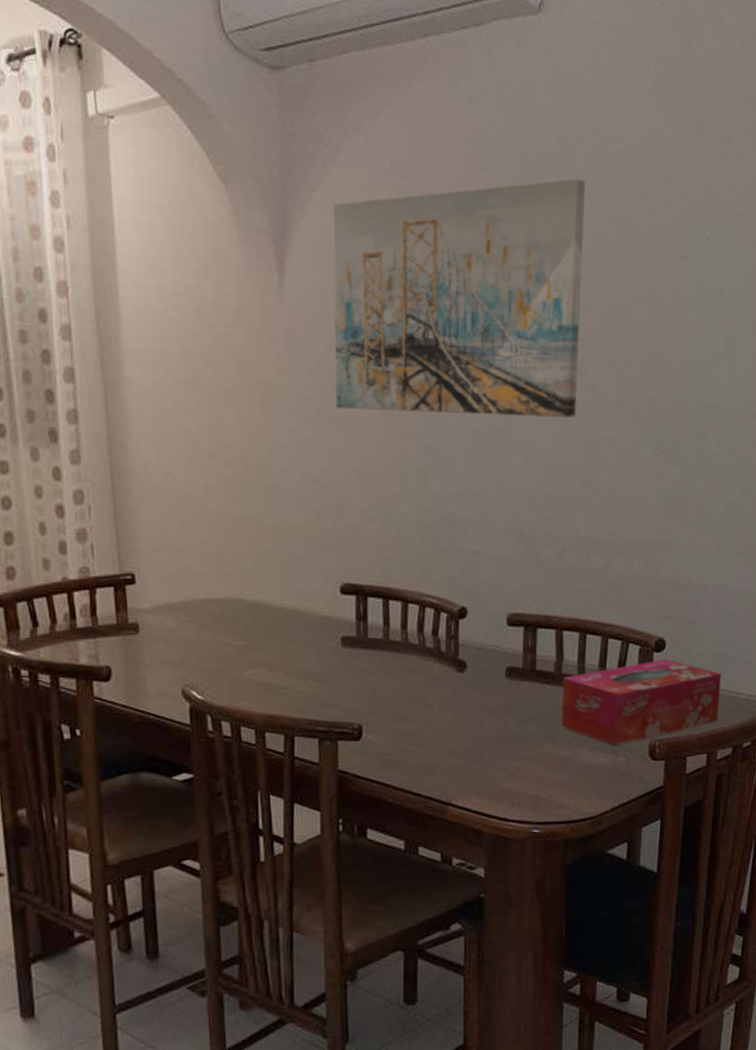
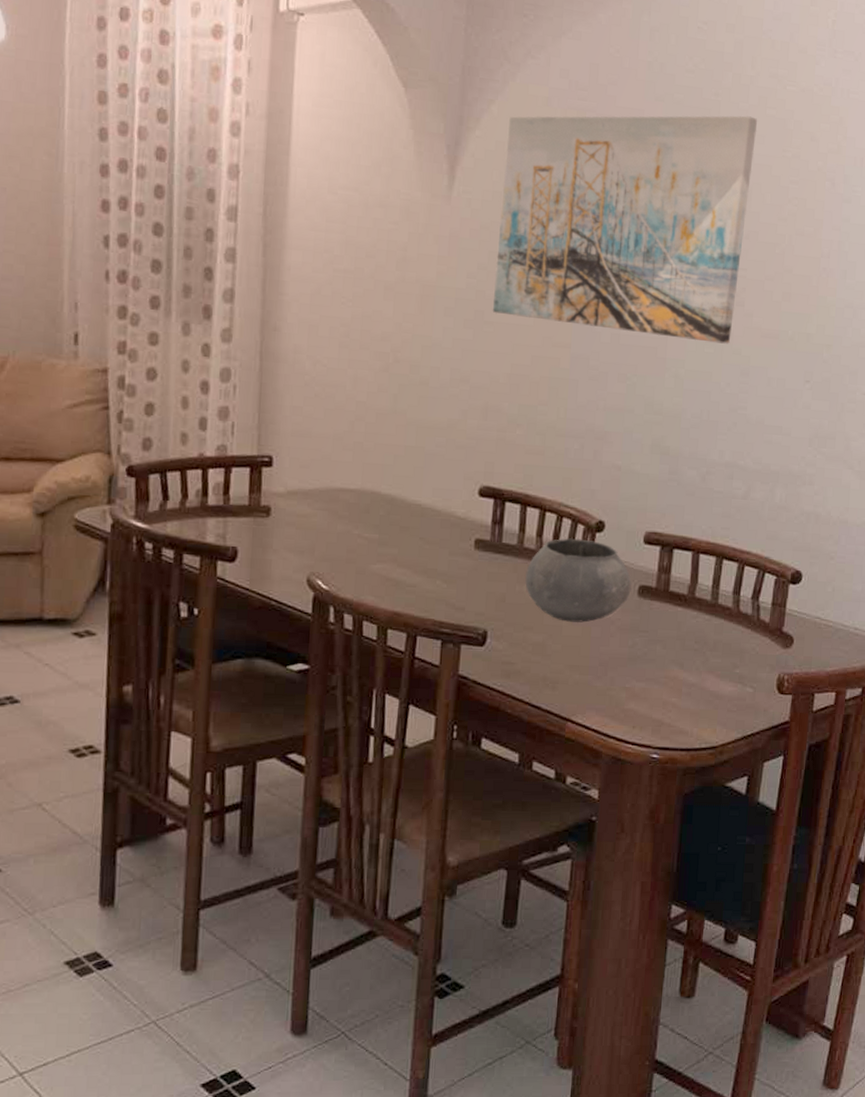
bowl: none [394,627,499,709] -> present [525,538,632,623]
tissue box: present [561,659,722,745] -> none [689,592,856,675]

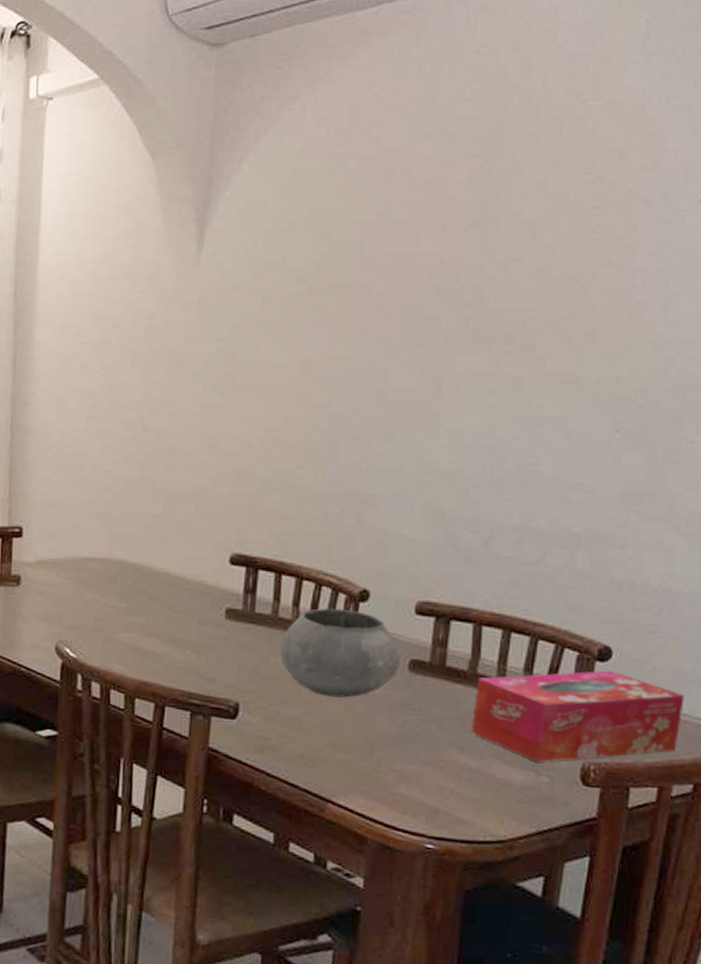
wall art: present [492,115,758,344] -> none [243,140,551,394]
tissue box: none [689,592,856,675] -> present [471,670,685,762]

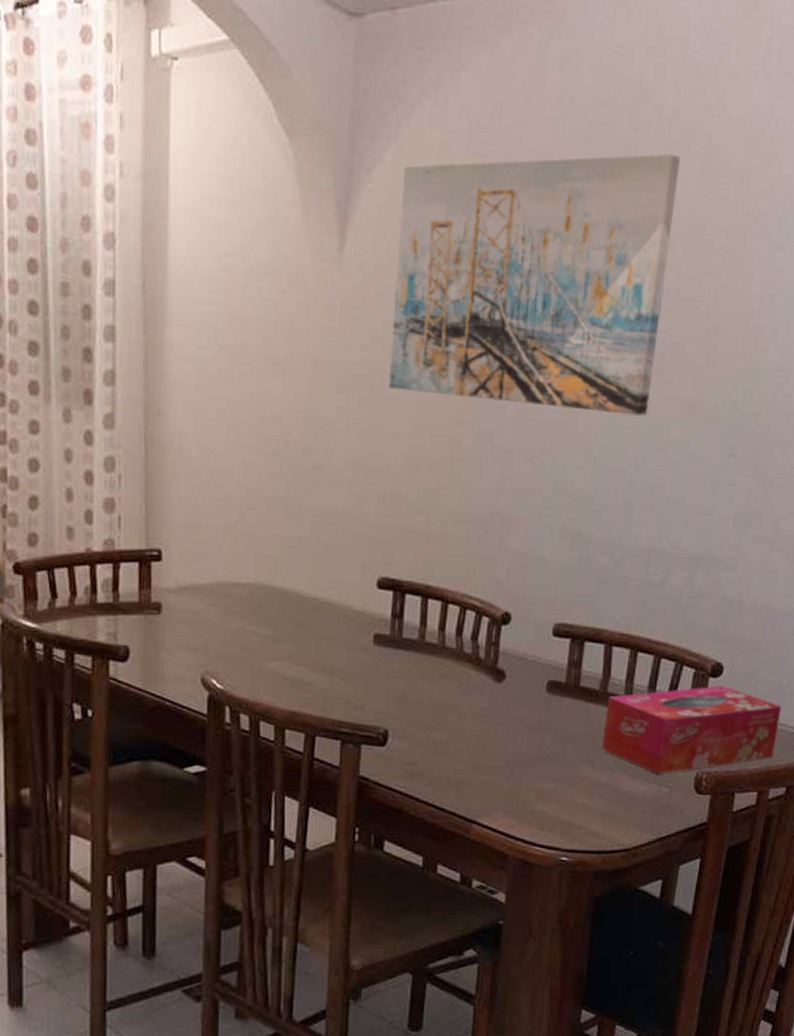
wall art: none [243,140,551,394] -> present [388,154,681,416]
bowl: present [280,608,401,698] -> none [427,631,540,721]

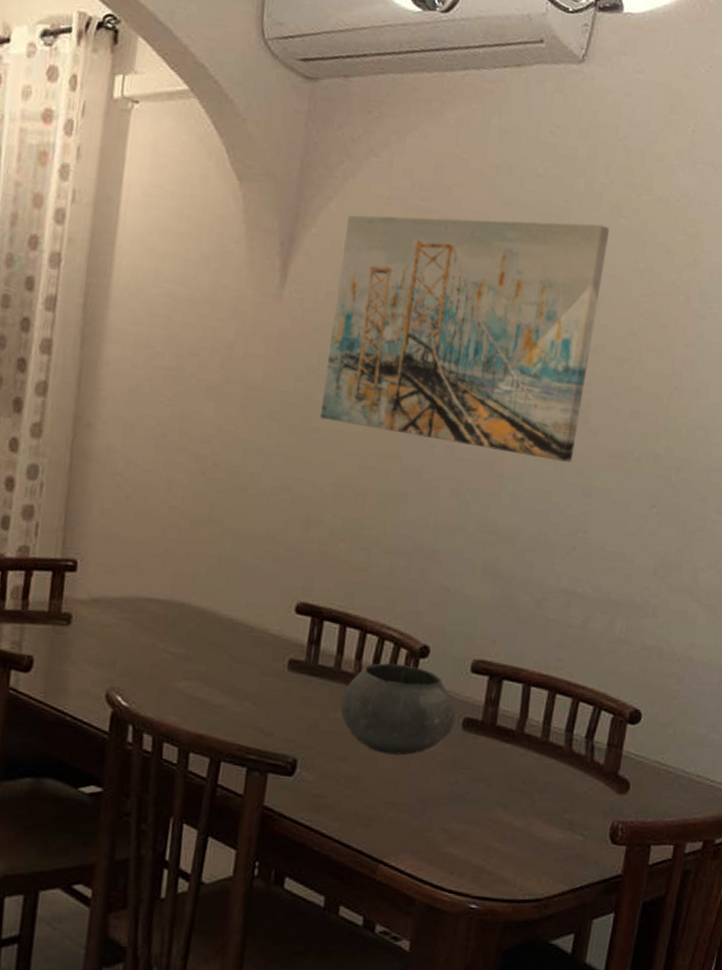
bowl: none [427,631,540,721] -> present [340,662,456,756]
tissue box: present [601,685,782,774] -> none [516,732,699,821]

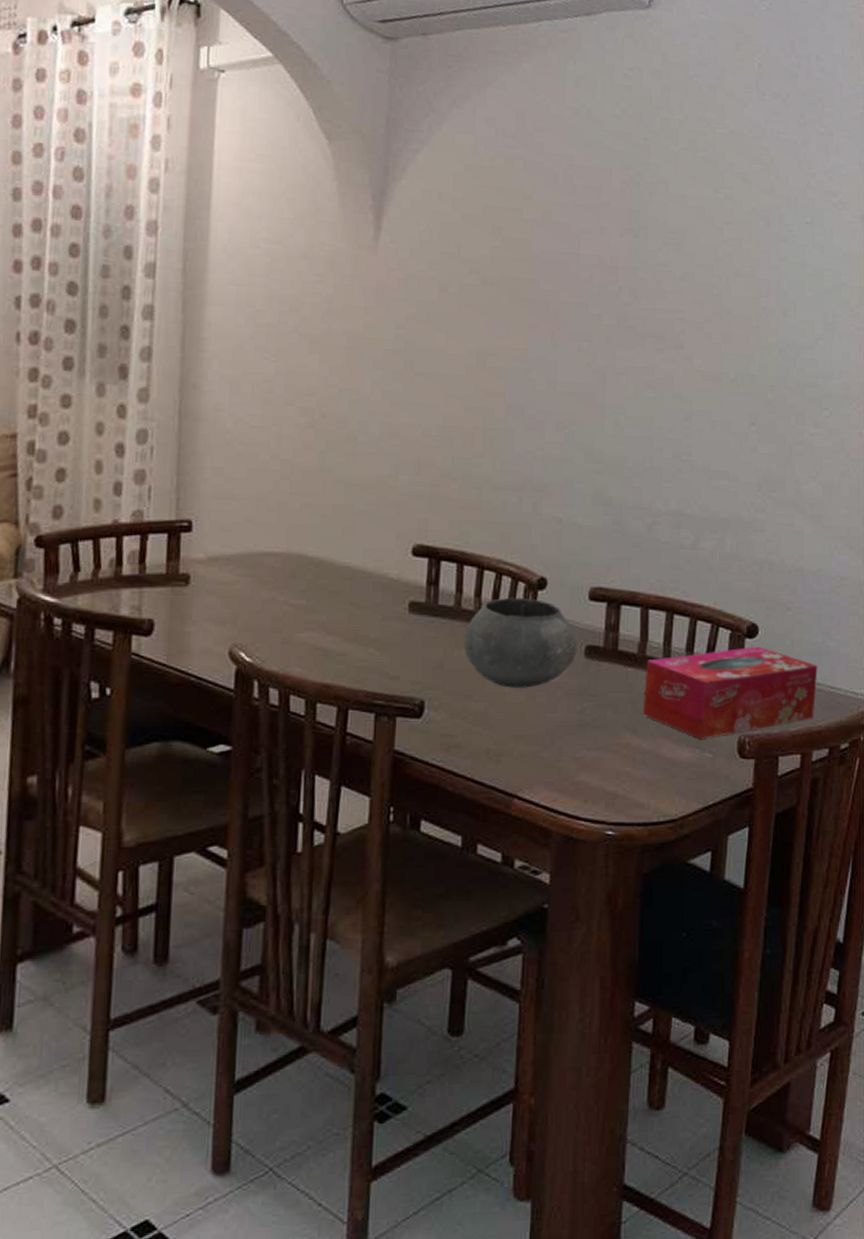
wall art: present [319,215,610,463] -> none [422,158,689,388]
tissue box: none [516,732,699,821] -> present [642,646,818,739]

